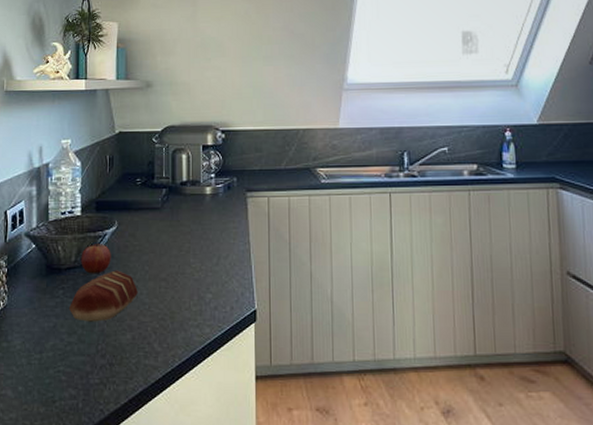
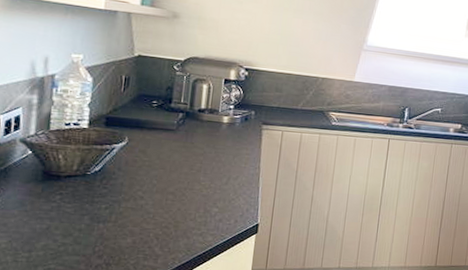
bread loaf: present [68,270,138,322] -> none [65,181,144,227]
fruit: present [81,242,111,274] -> none [83,155,118,184]

